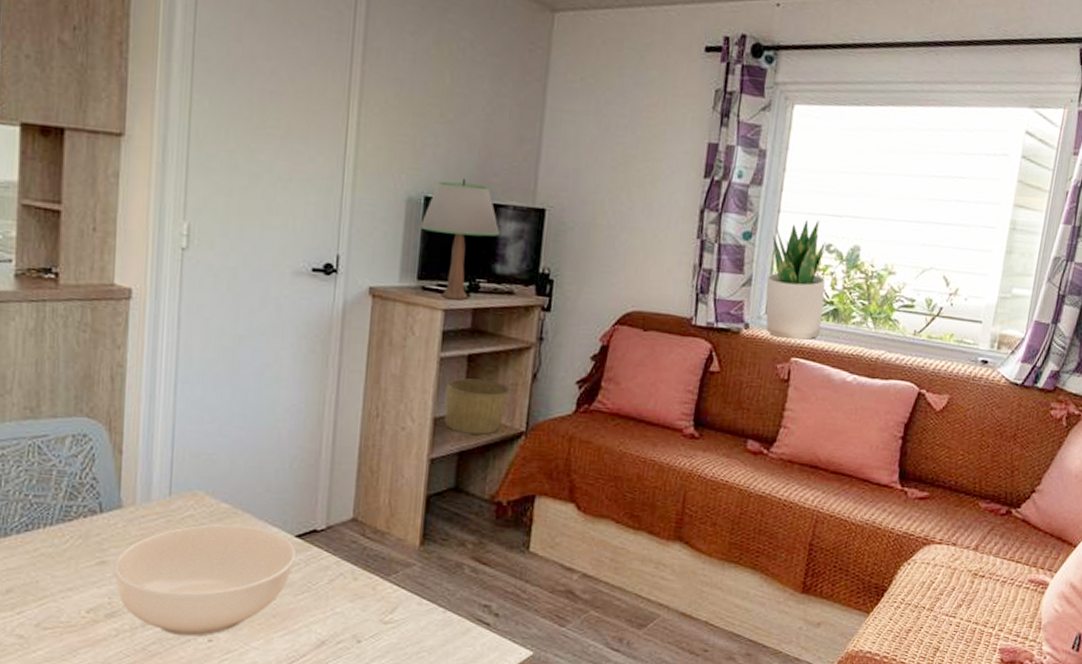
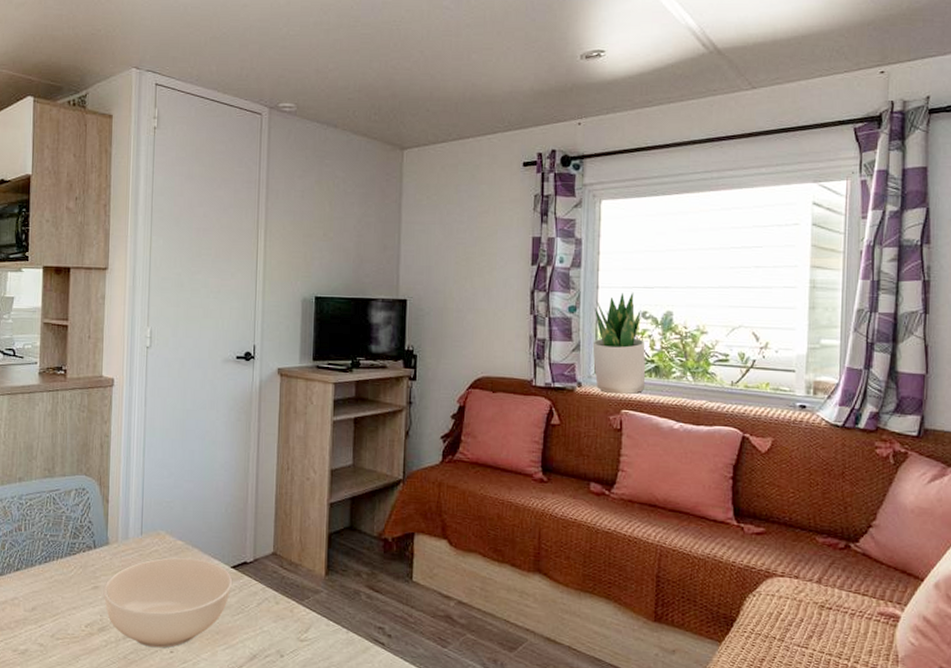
table lamp: present [419,178,501,301] -> none [312,281,374,375]
basket: present [444,375,511,435] -> none [338,435,389,483]

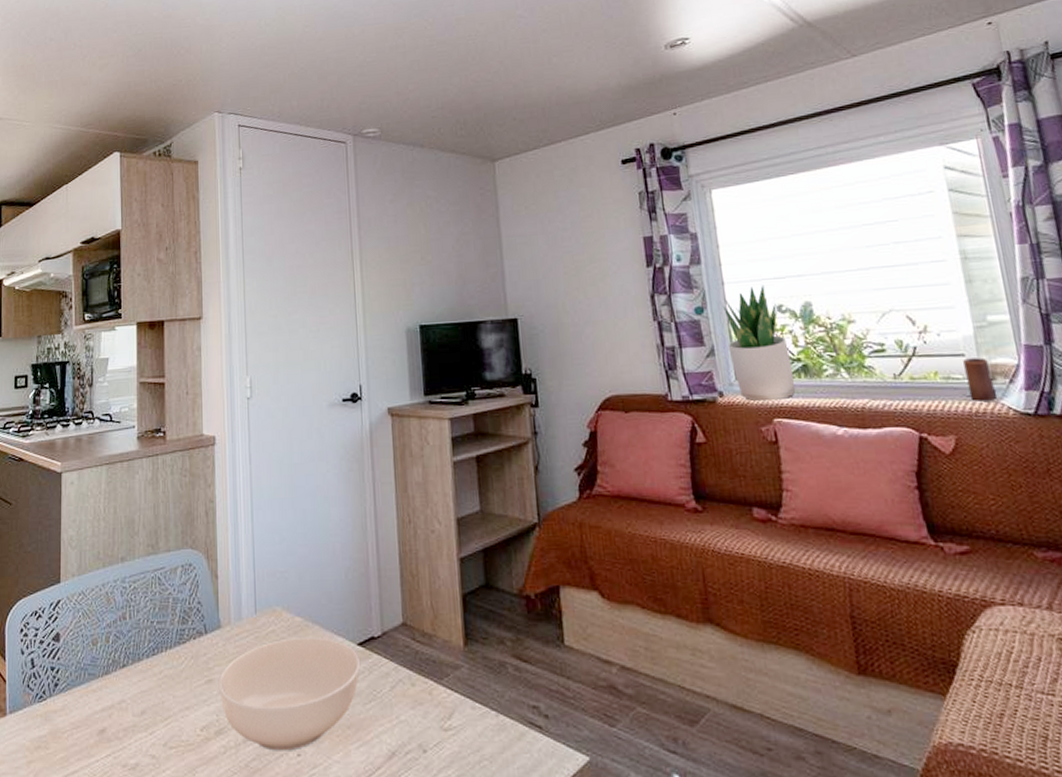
candle: none [792,374,814,413] -> present [963,357,996,403]

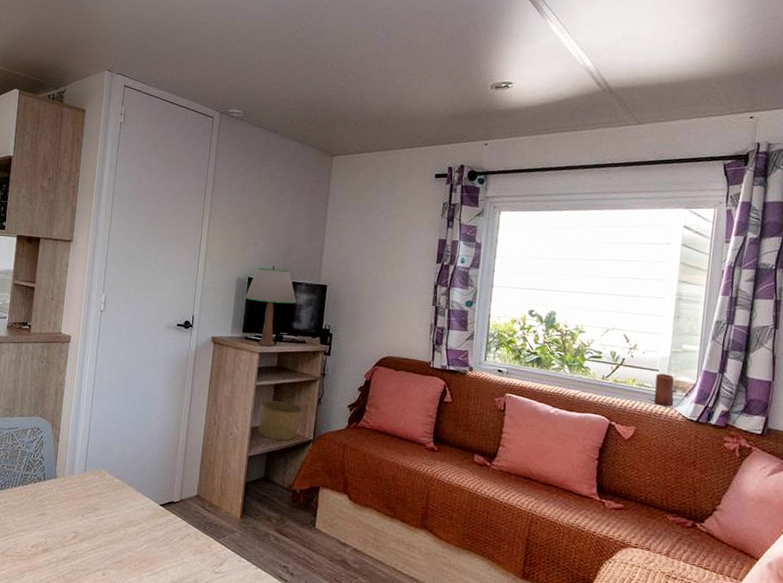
bowl: present [218,636,361,751] -> none [49,493,161,571]
table lamp: none [419,305,485,409] -> present [245,265,297,347]
basket: none [462,477,518,531] -> present [258,398,303,441]
planter: present [722,285,795,402] -> none [484,292,530,381]

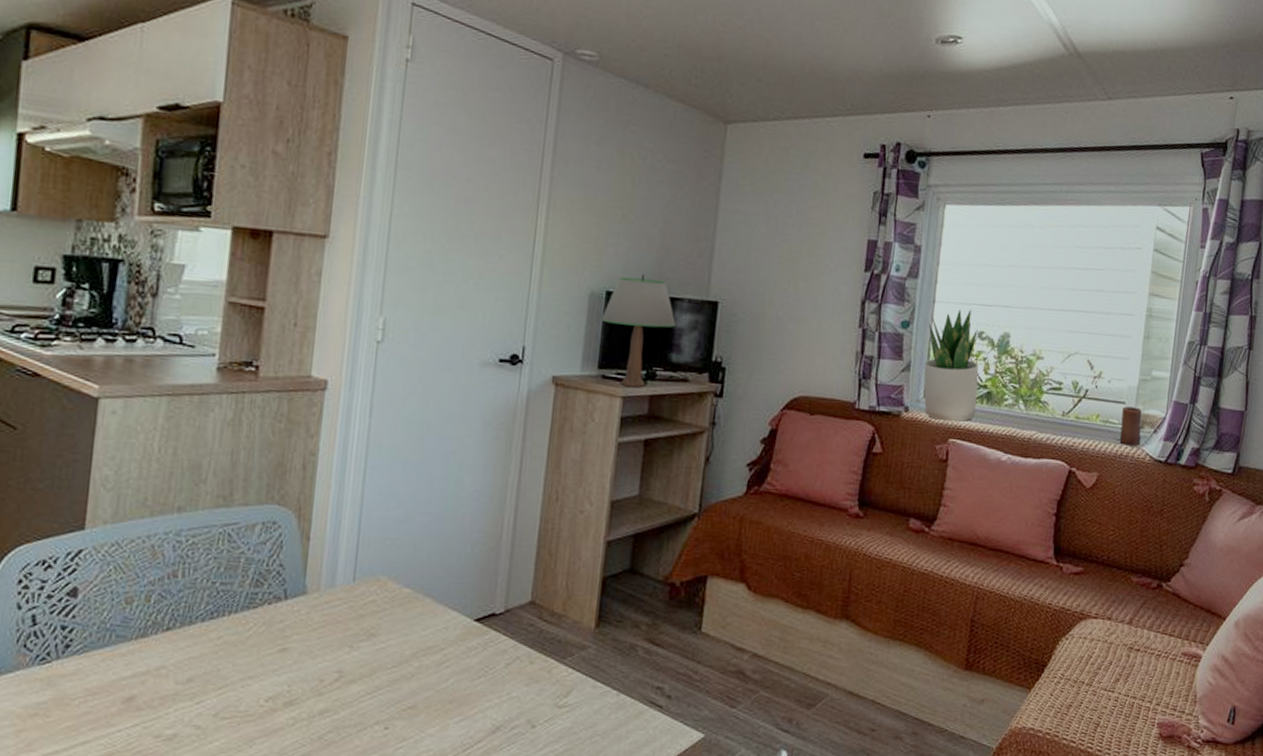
basket: present [258,398,303,441] -> none [621,459,685,517]
planter: none [484,292,530,381] -> present [923,309,979,422]

